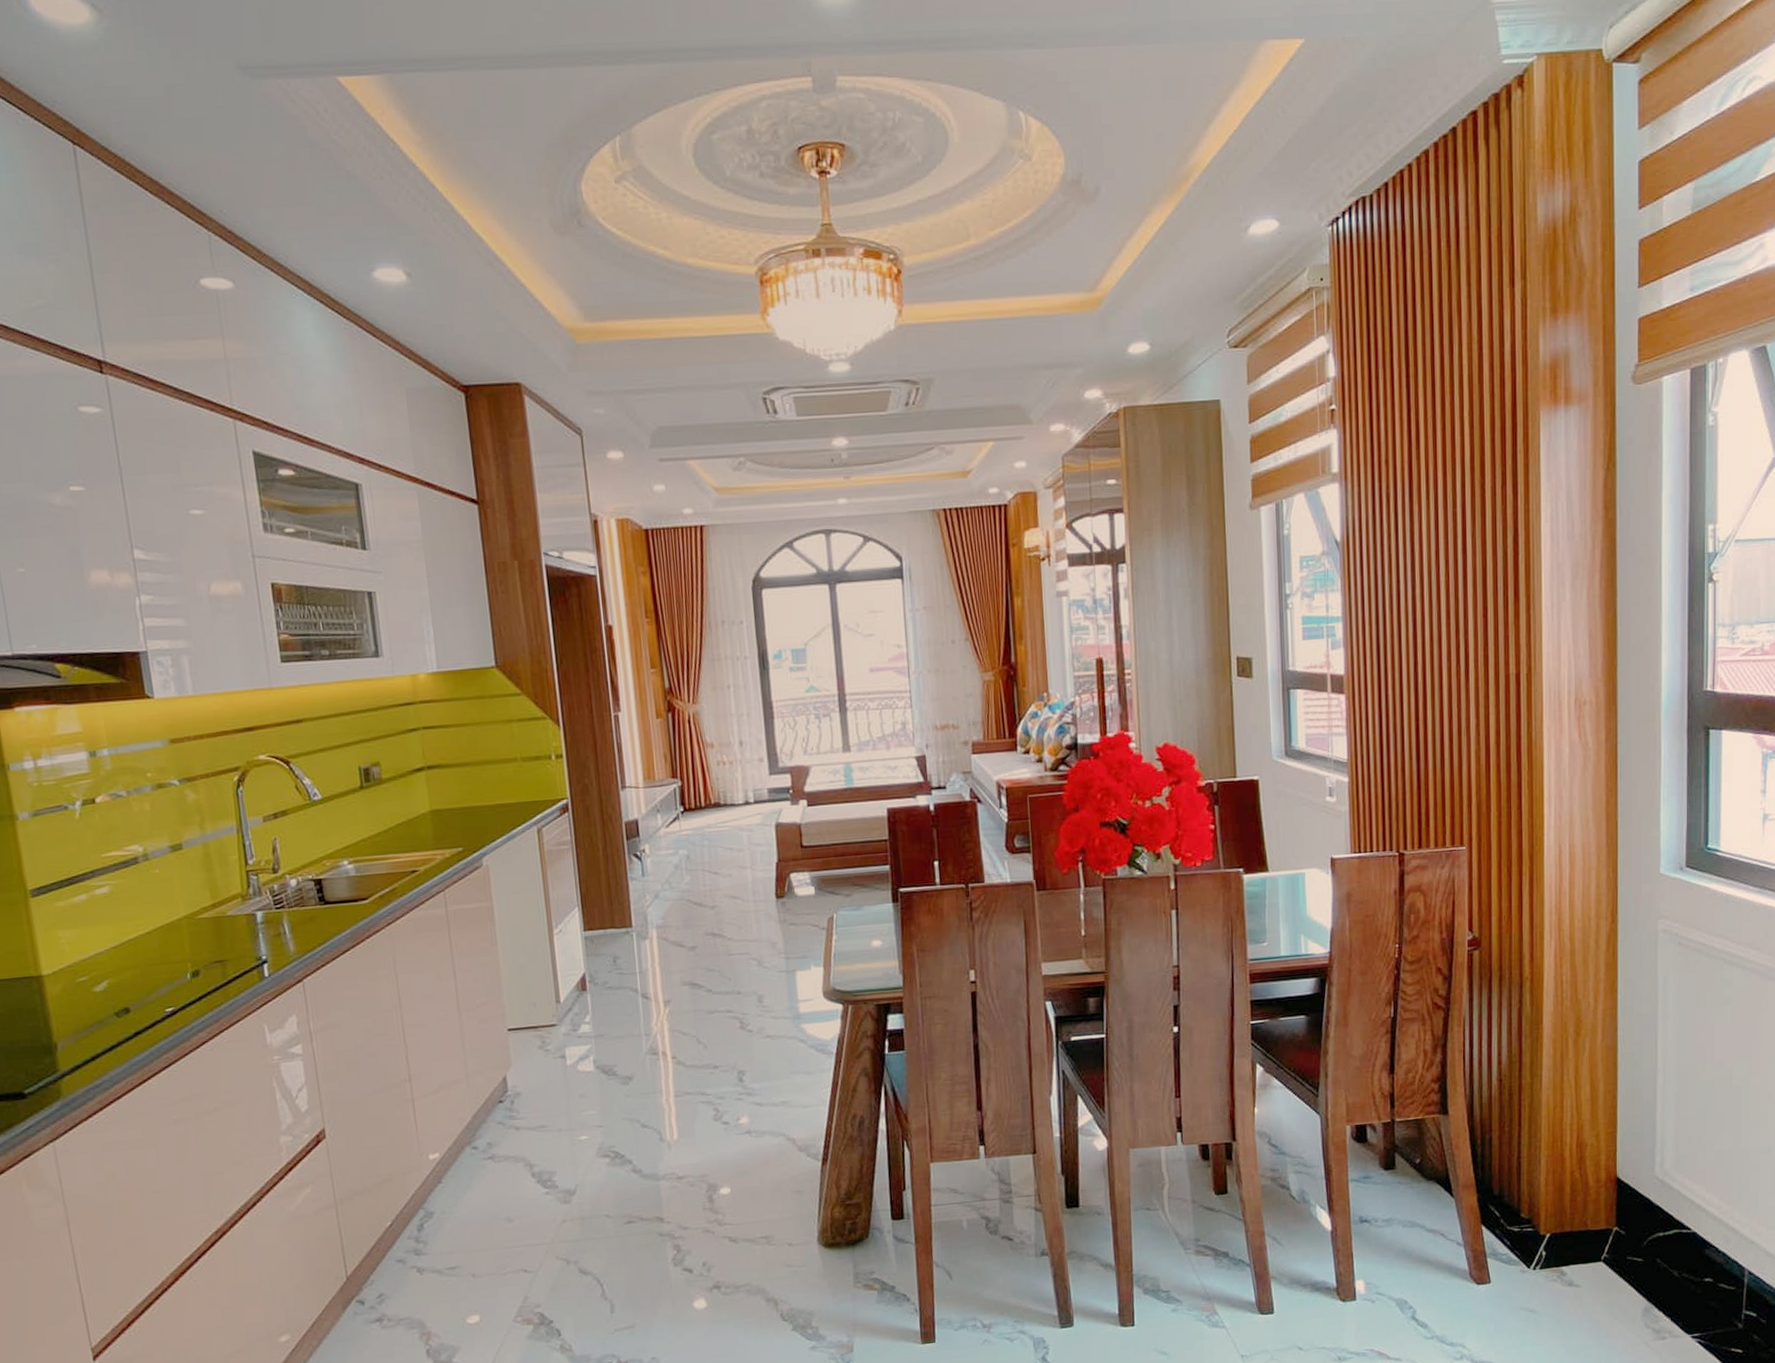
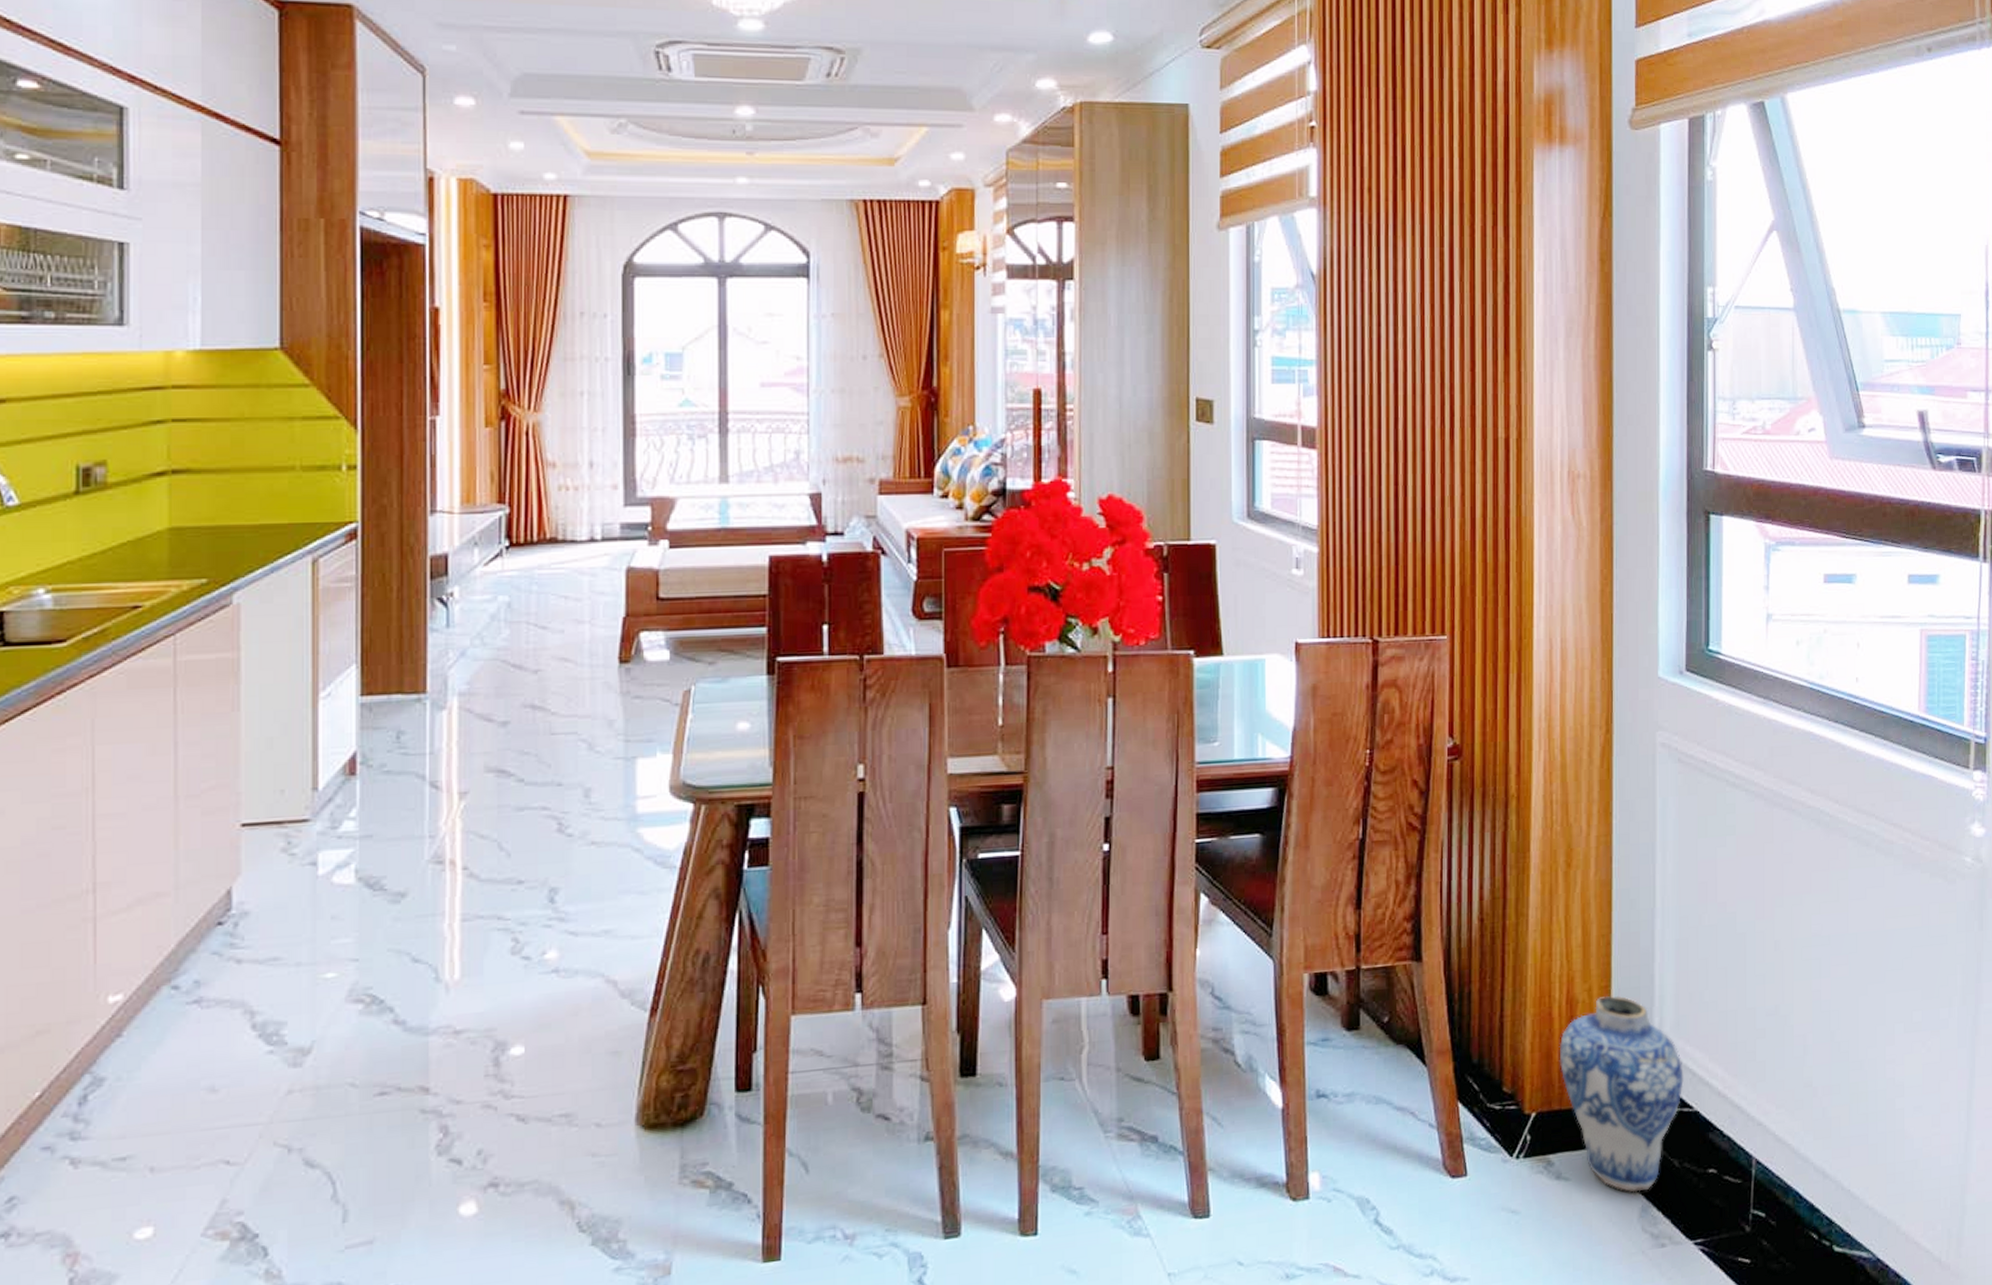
vase: none [1570,1139,1683,1297] -> present [1559,995,1684,1193]

